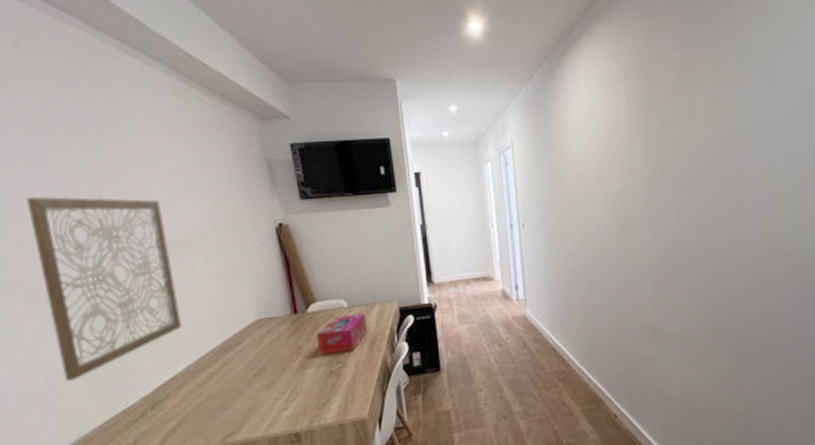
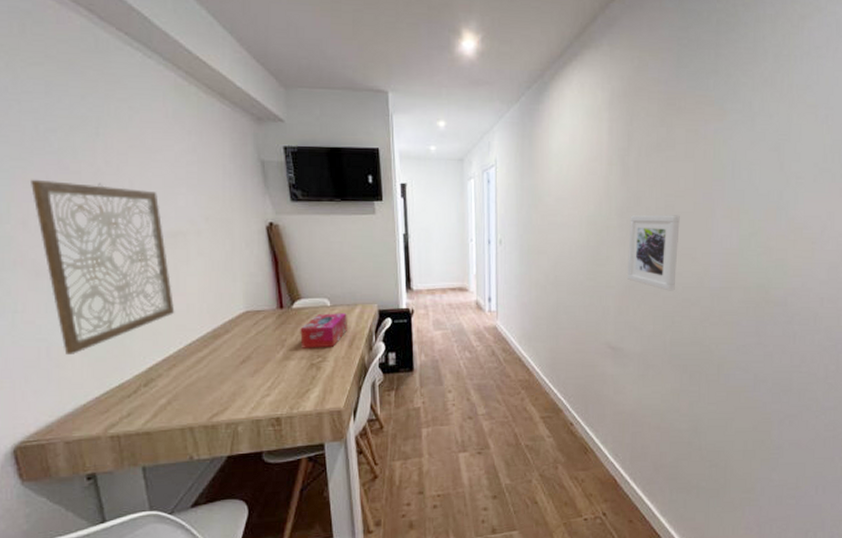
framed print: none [657,183,712,264] -> present [627,215,680,291]

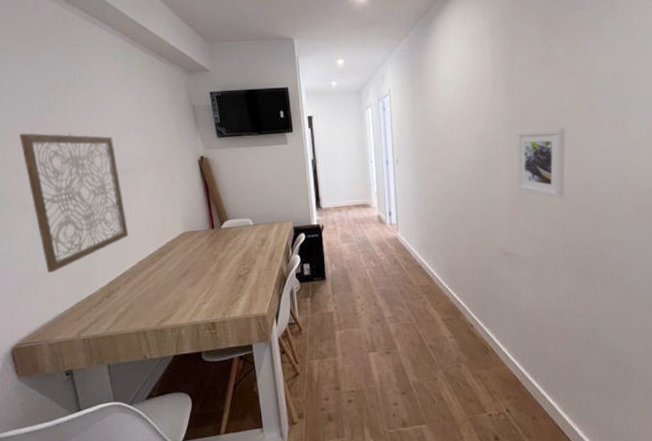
tissue box: present [300,313,347,348] -> none [229,231,268,262]

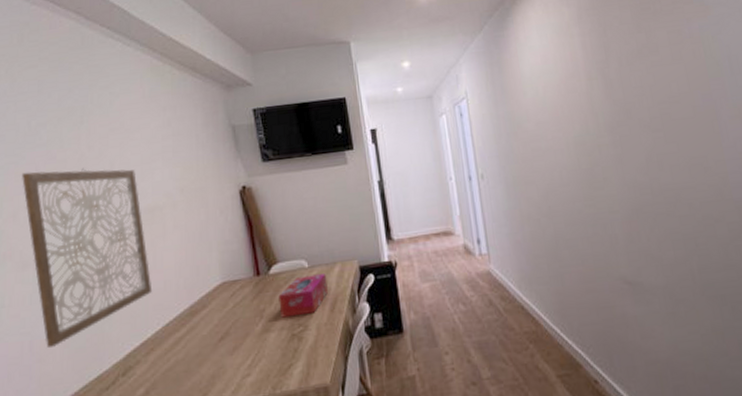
tissue box: none [229,231,268,262] -> present [278,274,328,318]
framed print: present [516,127,566,199] -> none [622,122,691,209]

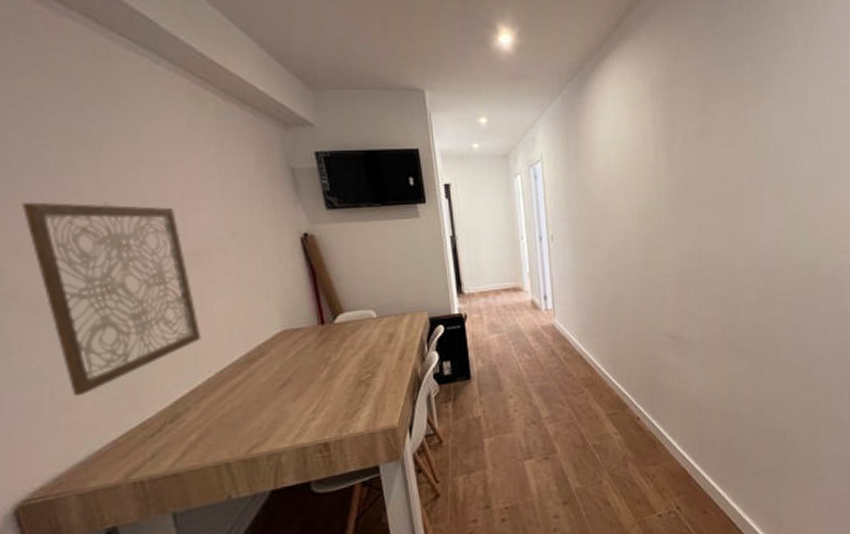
tissue box: present [278,274,328,318] -> none [345,324,397,365]

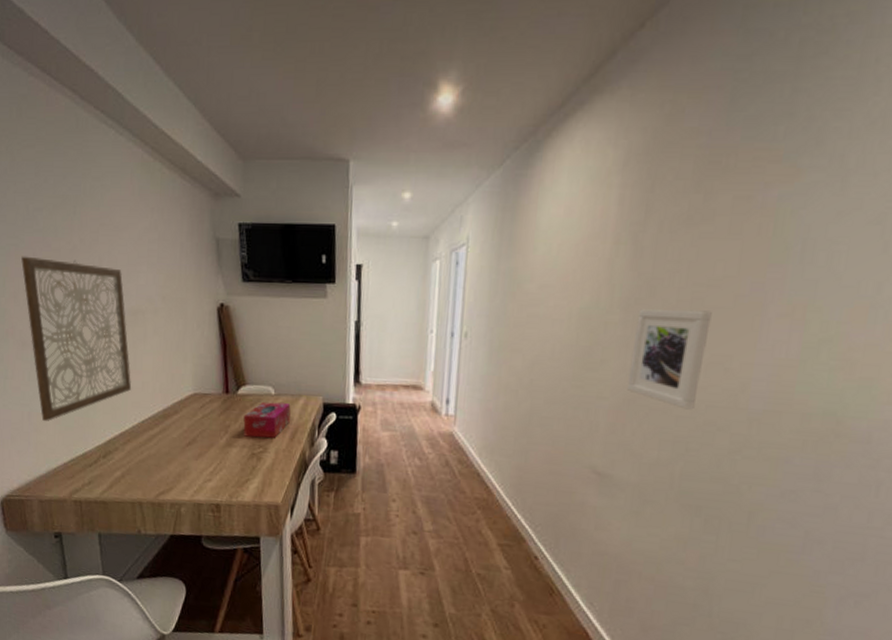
tissue box: none [345,324,397,365] -> present [243,401,291,438]
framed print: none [680,200,729,276] -> present [627,309,712,410]

